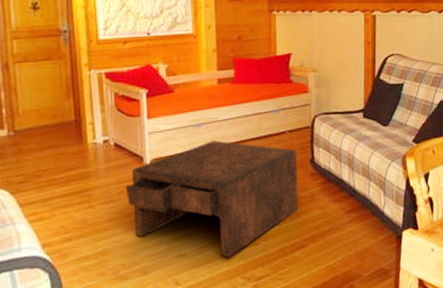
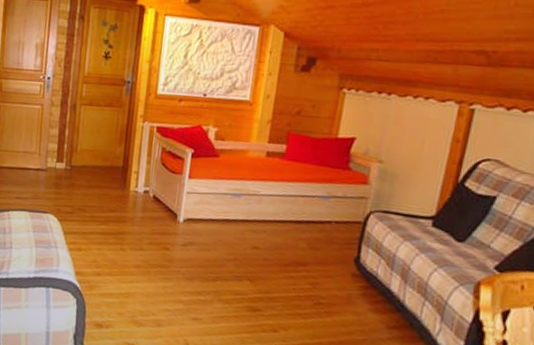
coffee table: present [125,140,299,258] -> none [155,213,341,336]

